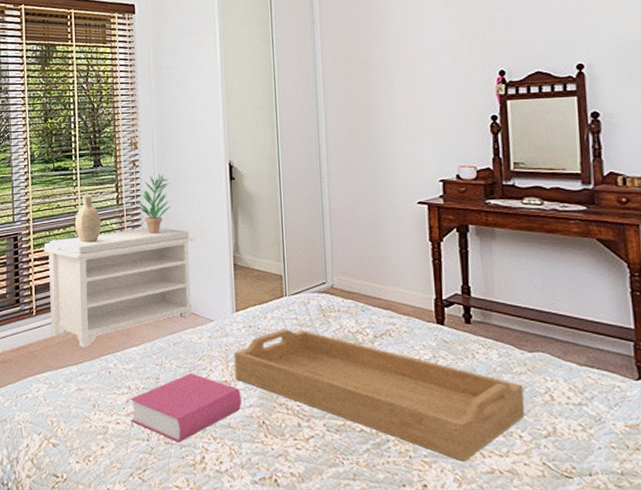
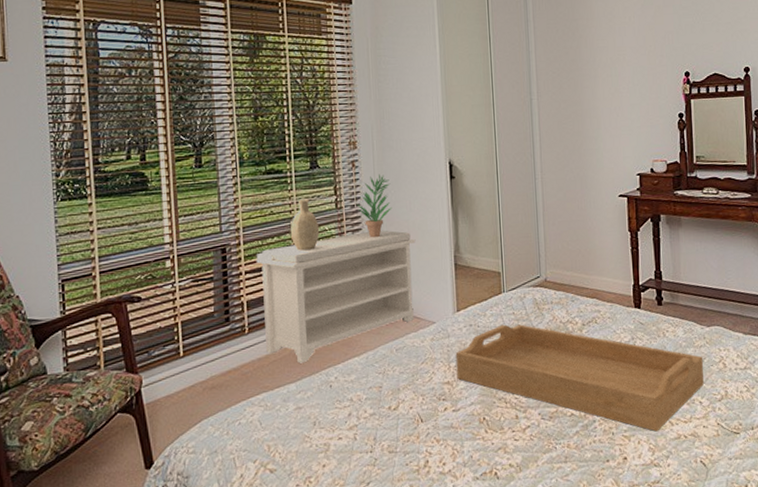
book: present [130,372,242,443] -> none [352,377,463,450]

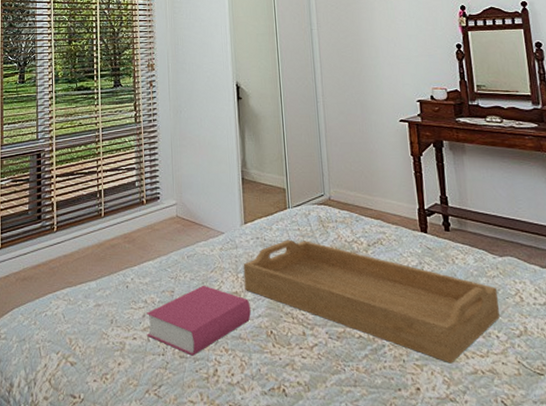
bench: present [256,230,416,364] -> none [65,144,206,263]
decorative vase: present [290,199,320,251] -> none [95,113,121,159]
book: none [352,377,463,450] -> present [146,285,251,356]
potted plant: present [356,173,392,238] -> none [153,93,185,151]

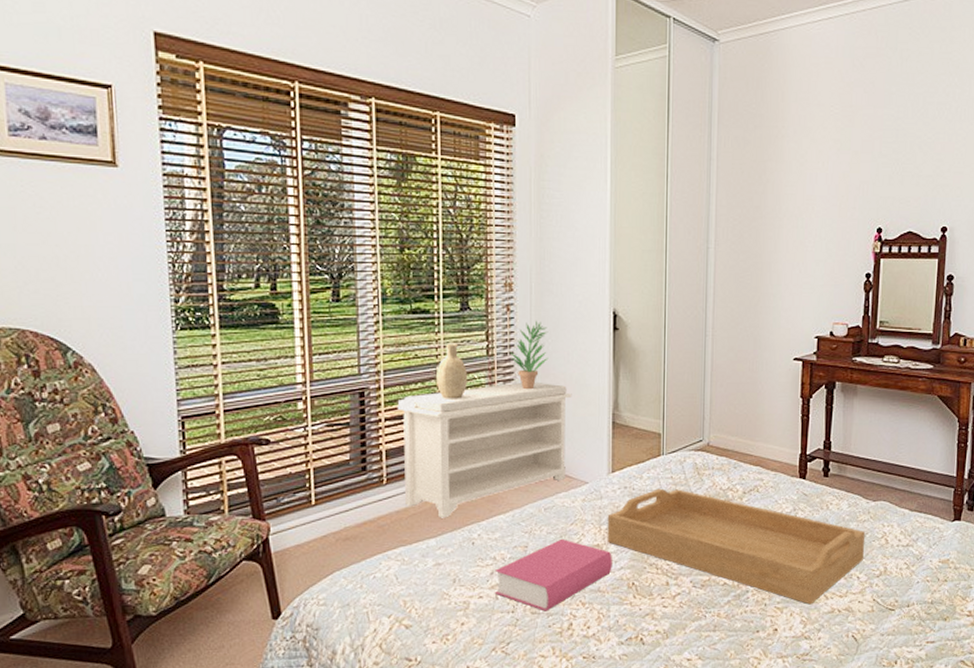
bench: none [65,144,206,263] -> present [397,381,572,518]
decorative vase: none [95,113,121,159] -> present [435,343,468,399]
potted plant: none [153,93,185,151] -> present [509,320,549,390]

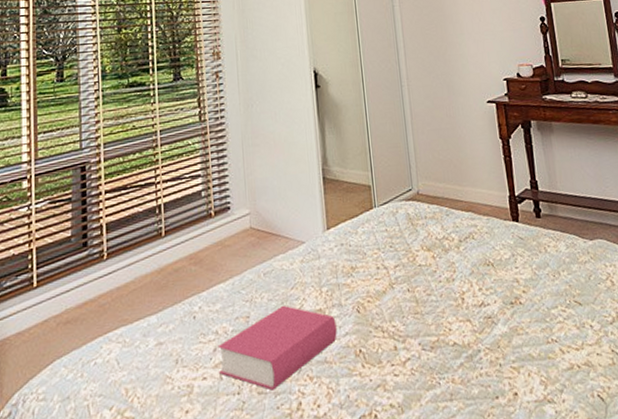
bench: present [397,381,572,518] -> none [117,143,282,292]
decorative vase: present [435,343,468,399] -> none [152,112,183,167]
potted plant: present [509,320,549,390] -> none [220,84,257,152]
serving tray: present [607,488,866,605] -> none [327,242,593,362]

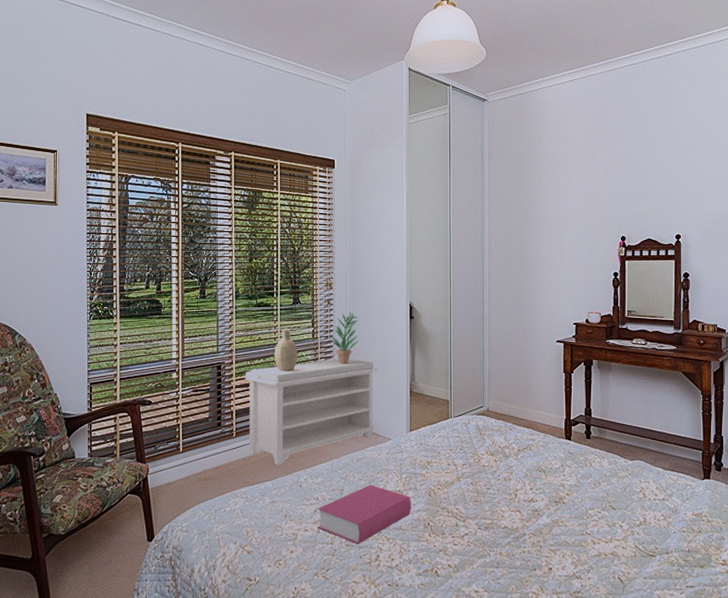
bench: none [117,143,282,292] -> present [245,358,378,465]
decorative vase: none [152,112,183,167] -> present [274,329,298,372]
potted plant: none [220,84,257,152] -> present [329,311,360,365]

